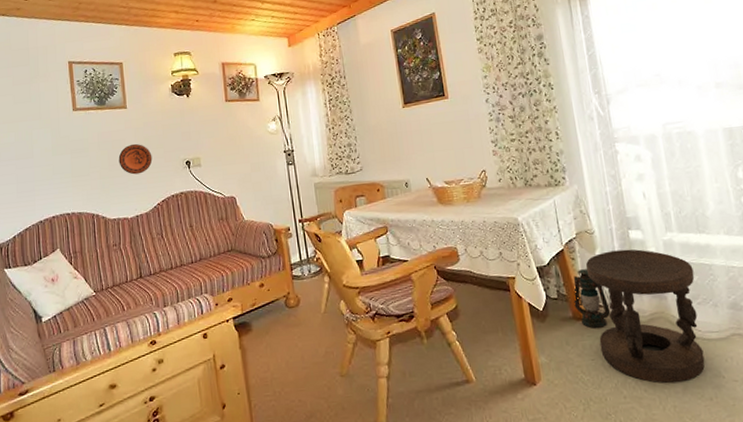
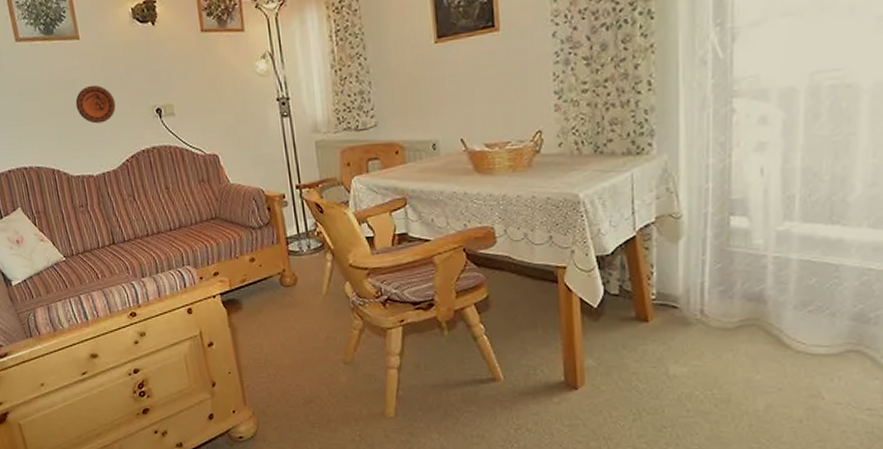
lantern: present [573,269,611,328] -> none [640,262,689,332]
stool: present [585,249,705,383] -> none [662,240,812,399]

